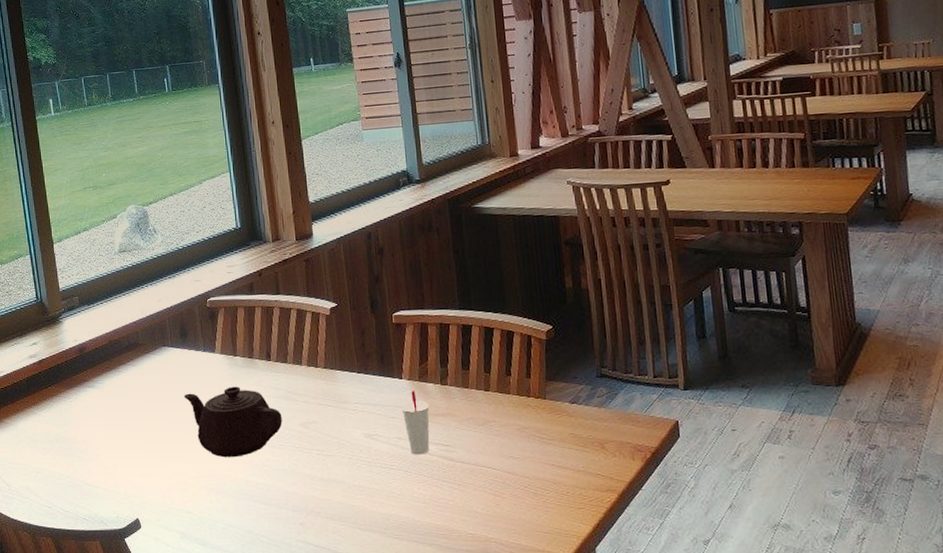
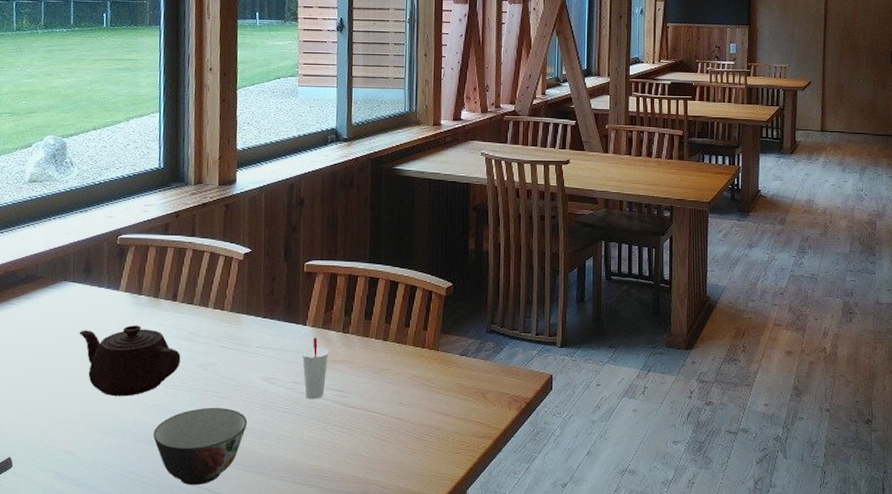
soup bowl: none [266,466,356,545] -> present [153,408,248,486]

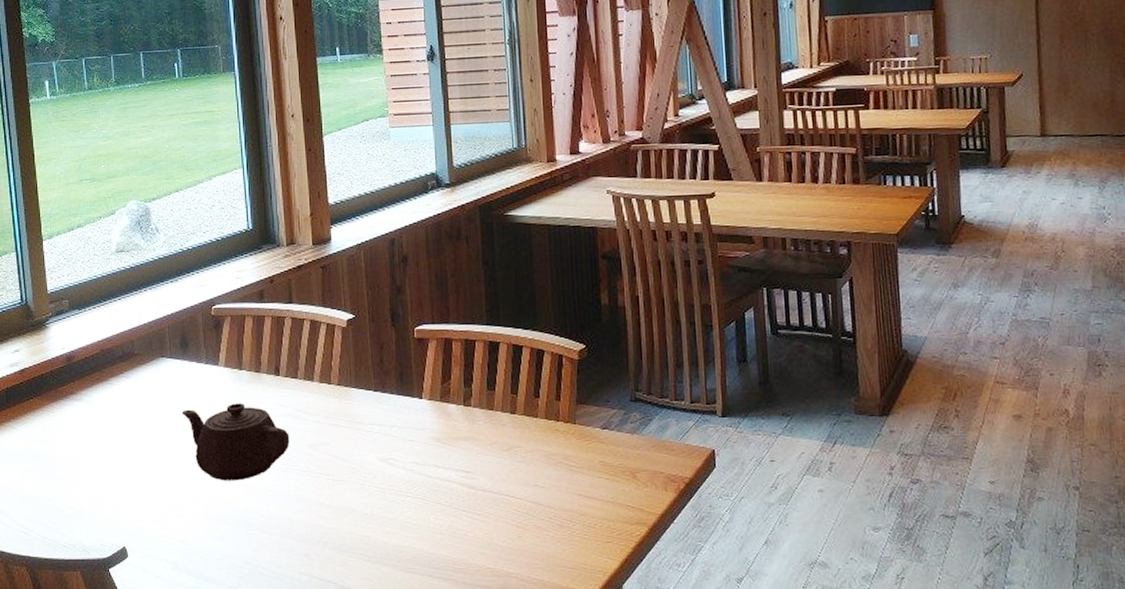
soup bowl: present [153,408,248,486] -> none [268,492,368,578]
cup: present [301,337,329,399] -> none [420,412,451,482]

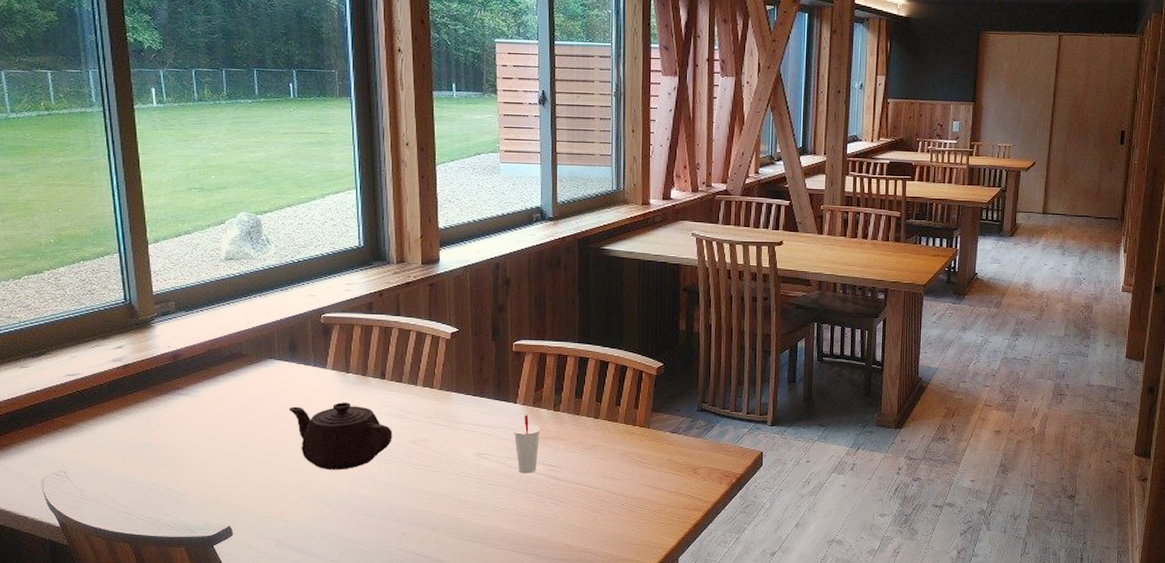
cup: none [420,412,451,482] -> present [513,415,541,474]

